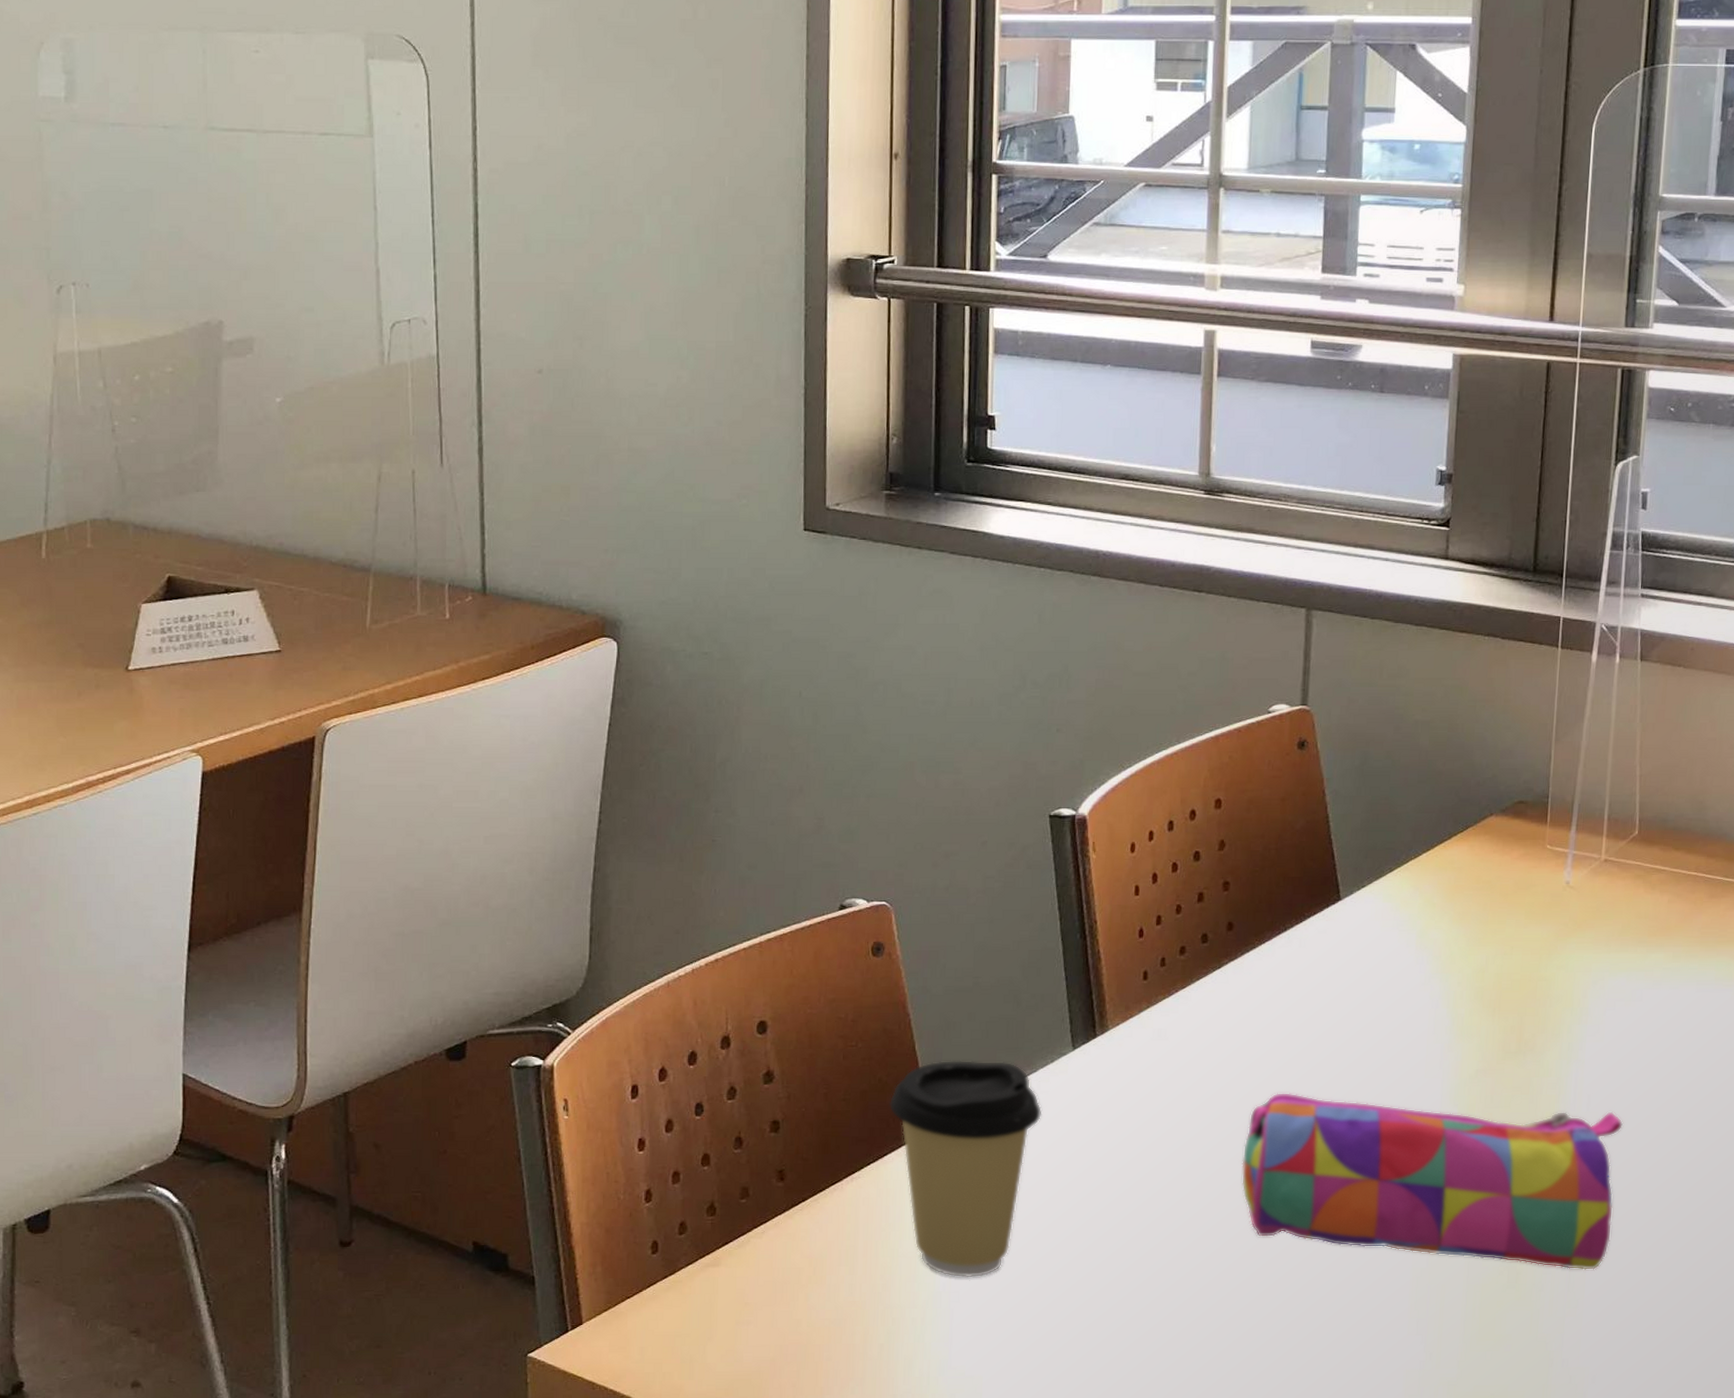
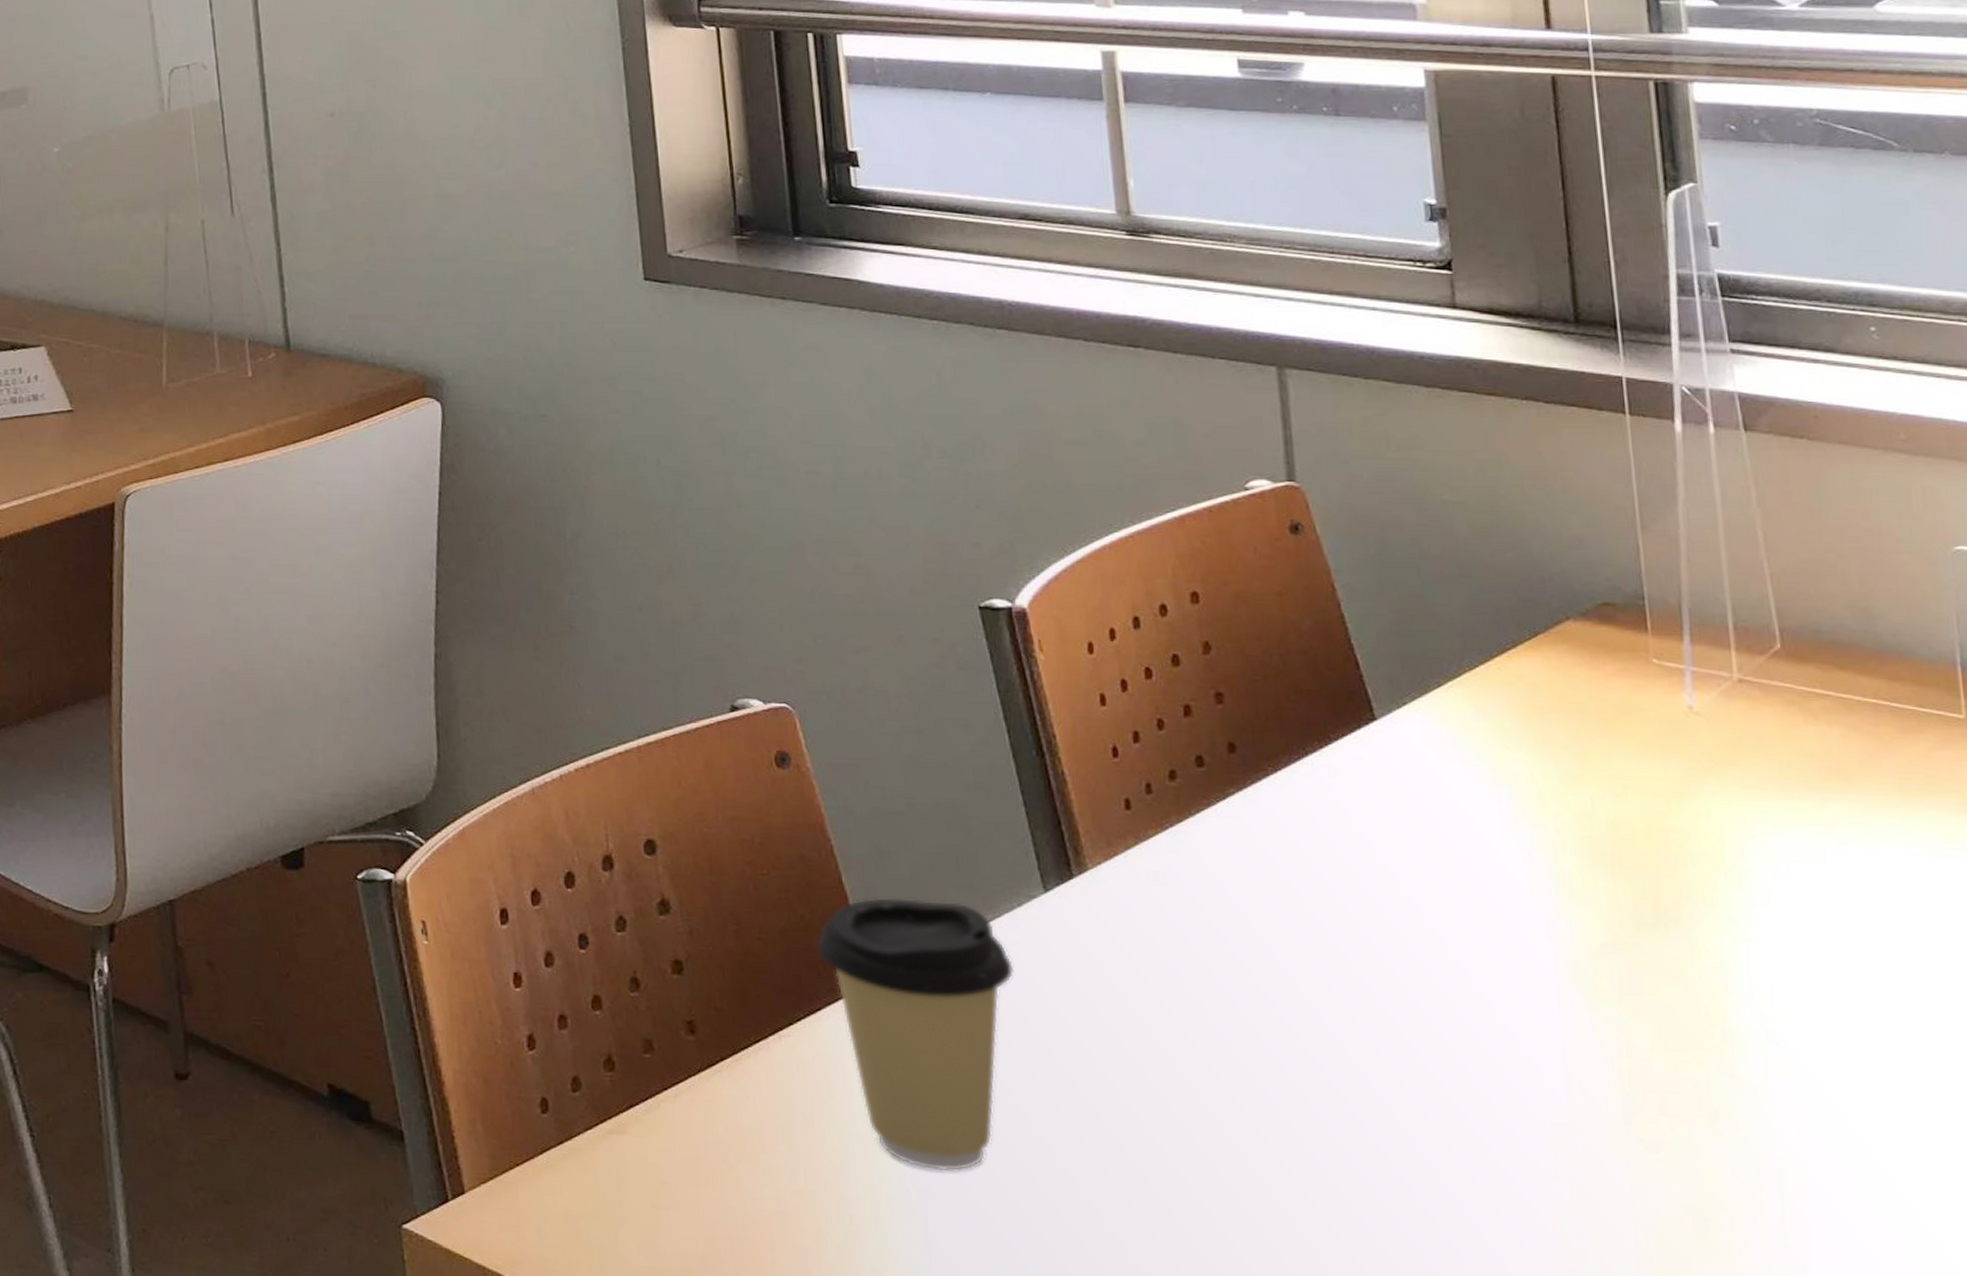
pencil case: present [1241,1092,1623,1270] -> none [1288,959,1839,1223]

